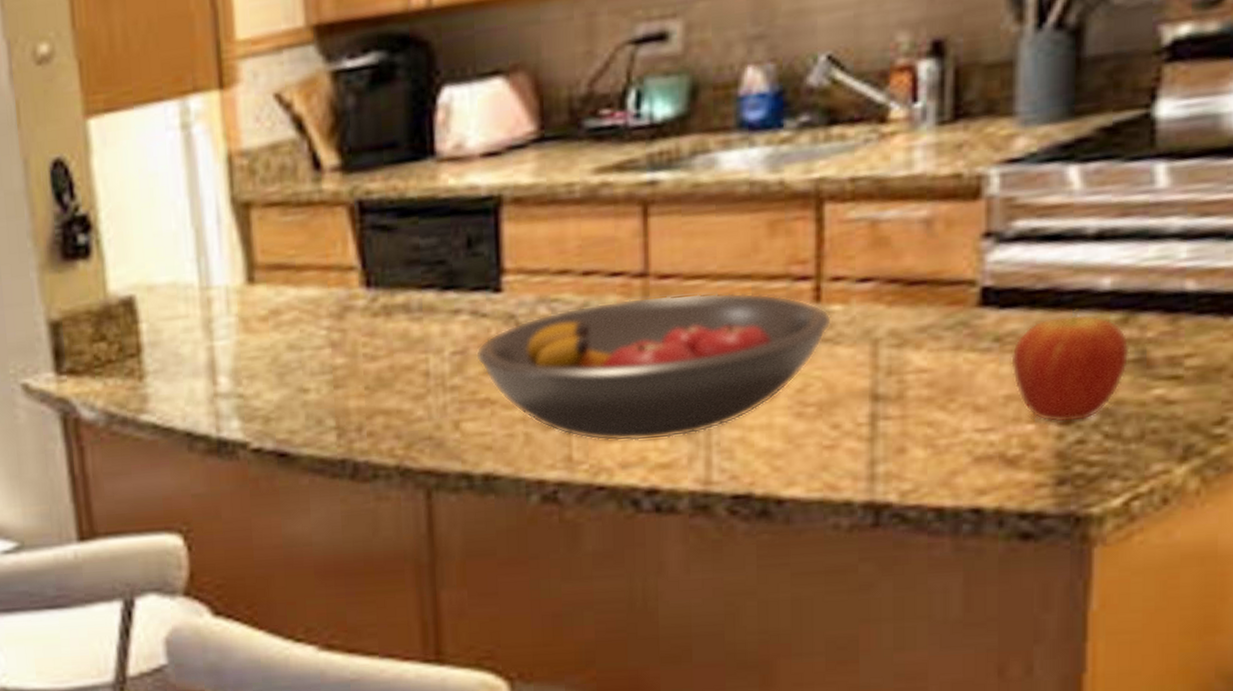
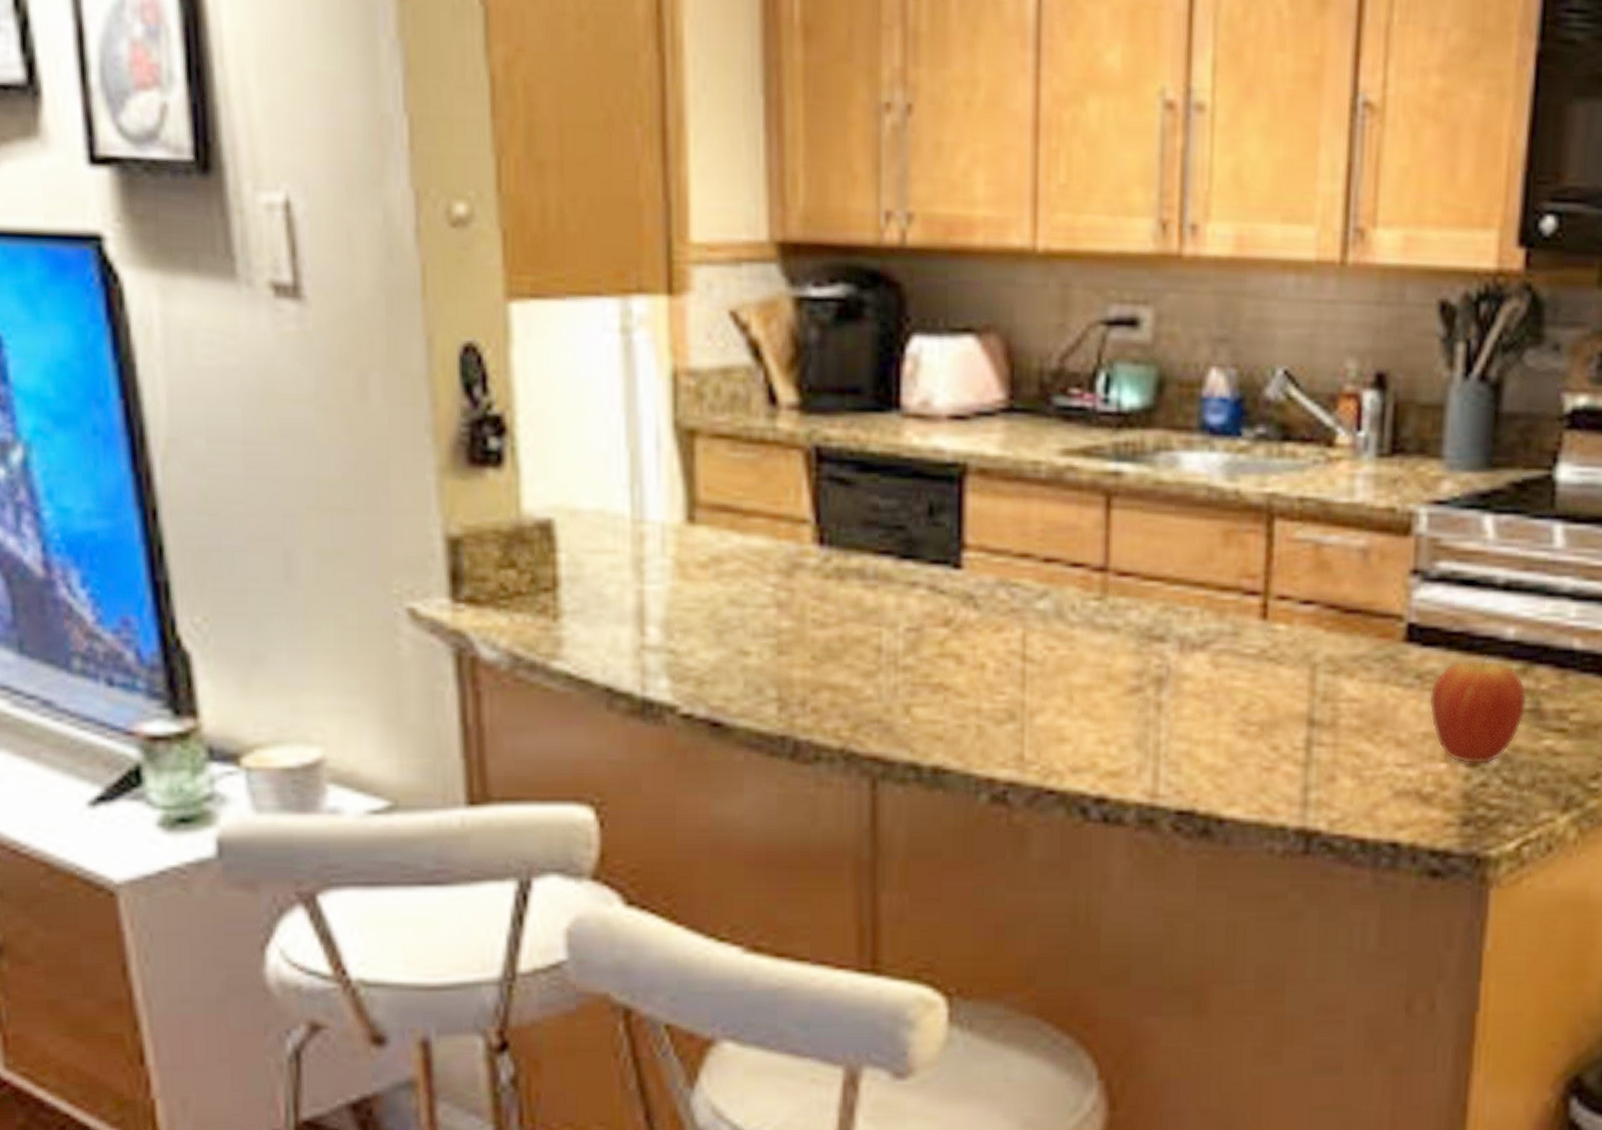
fruit bowl: present [475,292,833,442] -> none [930,593,1277,746]

